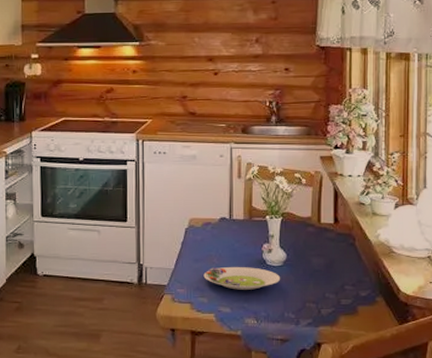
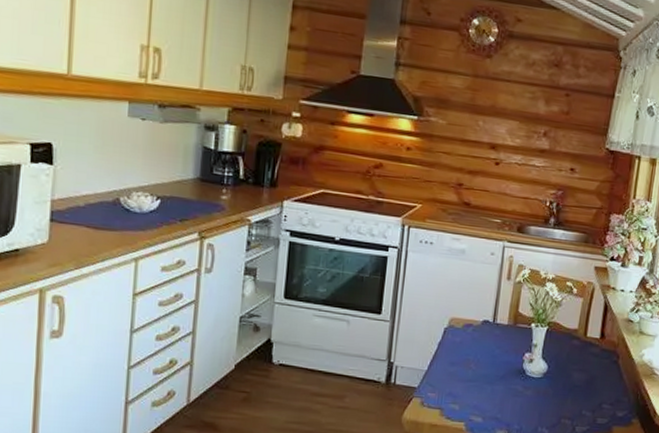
salad plate: present [203,266,281,290] -> none [458,373,539,401]

